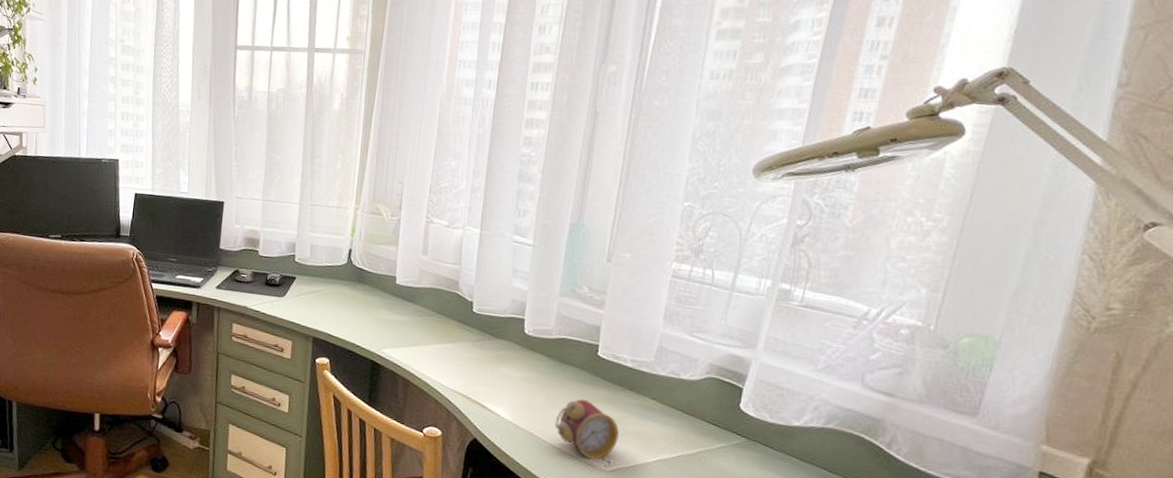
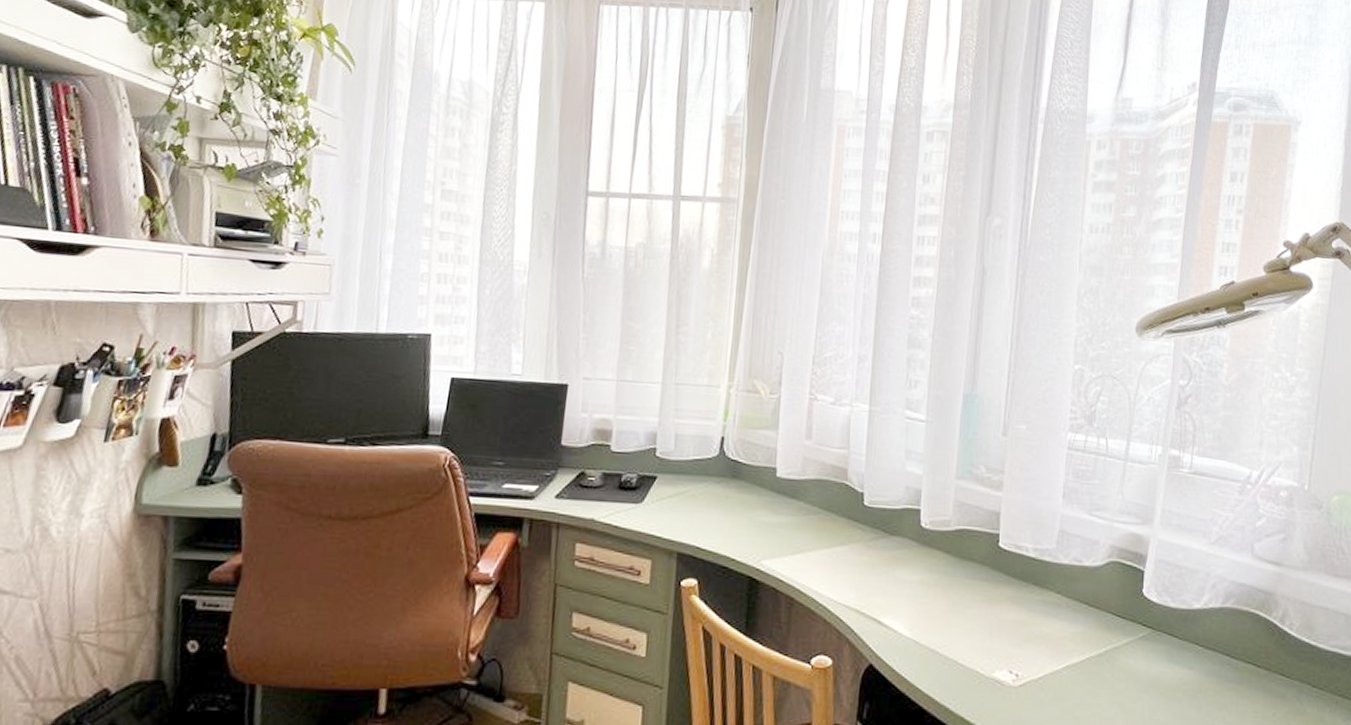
alarm clock: present [555,399,619,460] -> none [958,602,1025,674]

